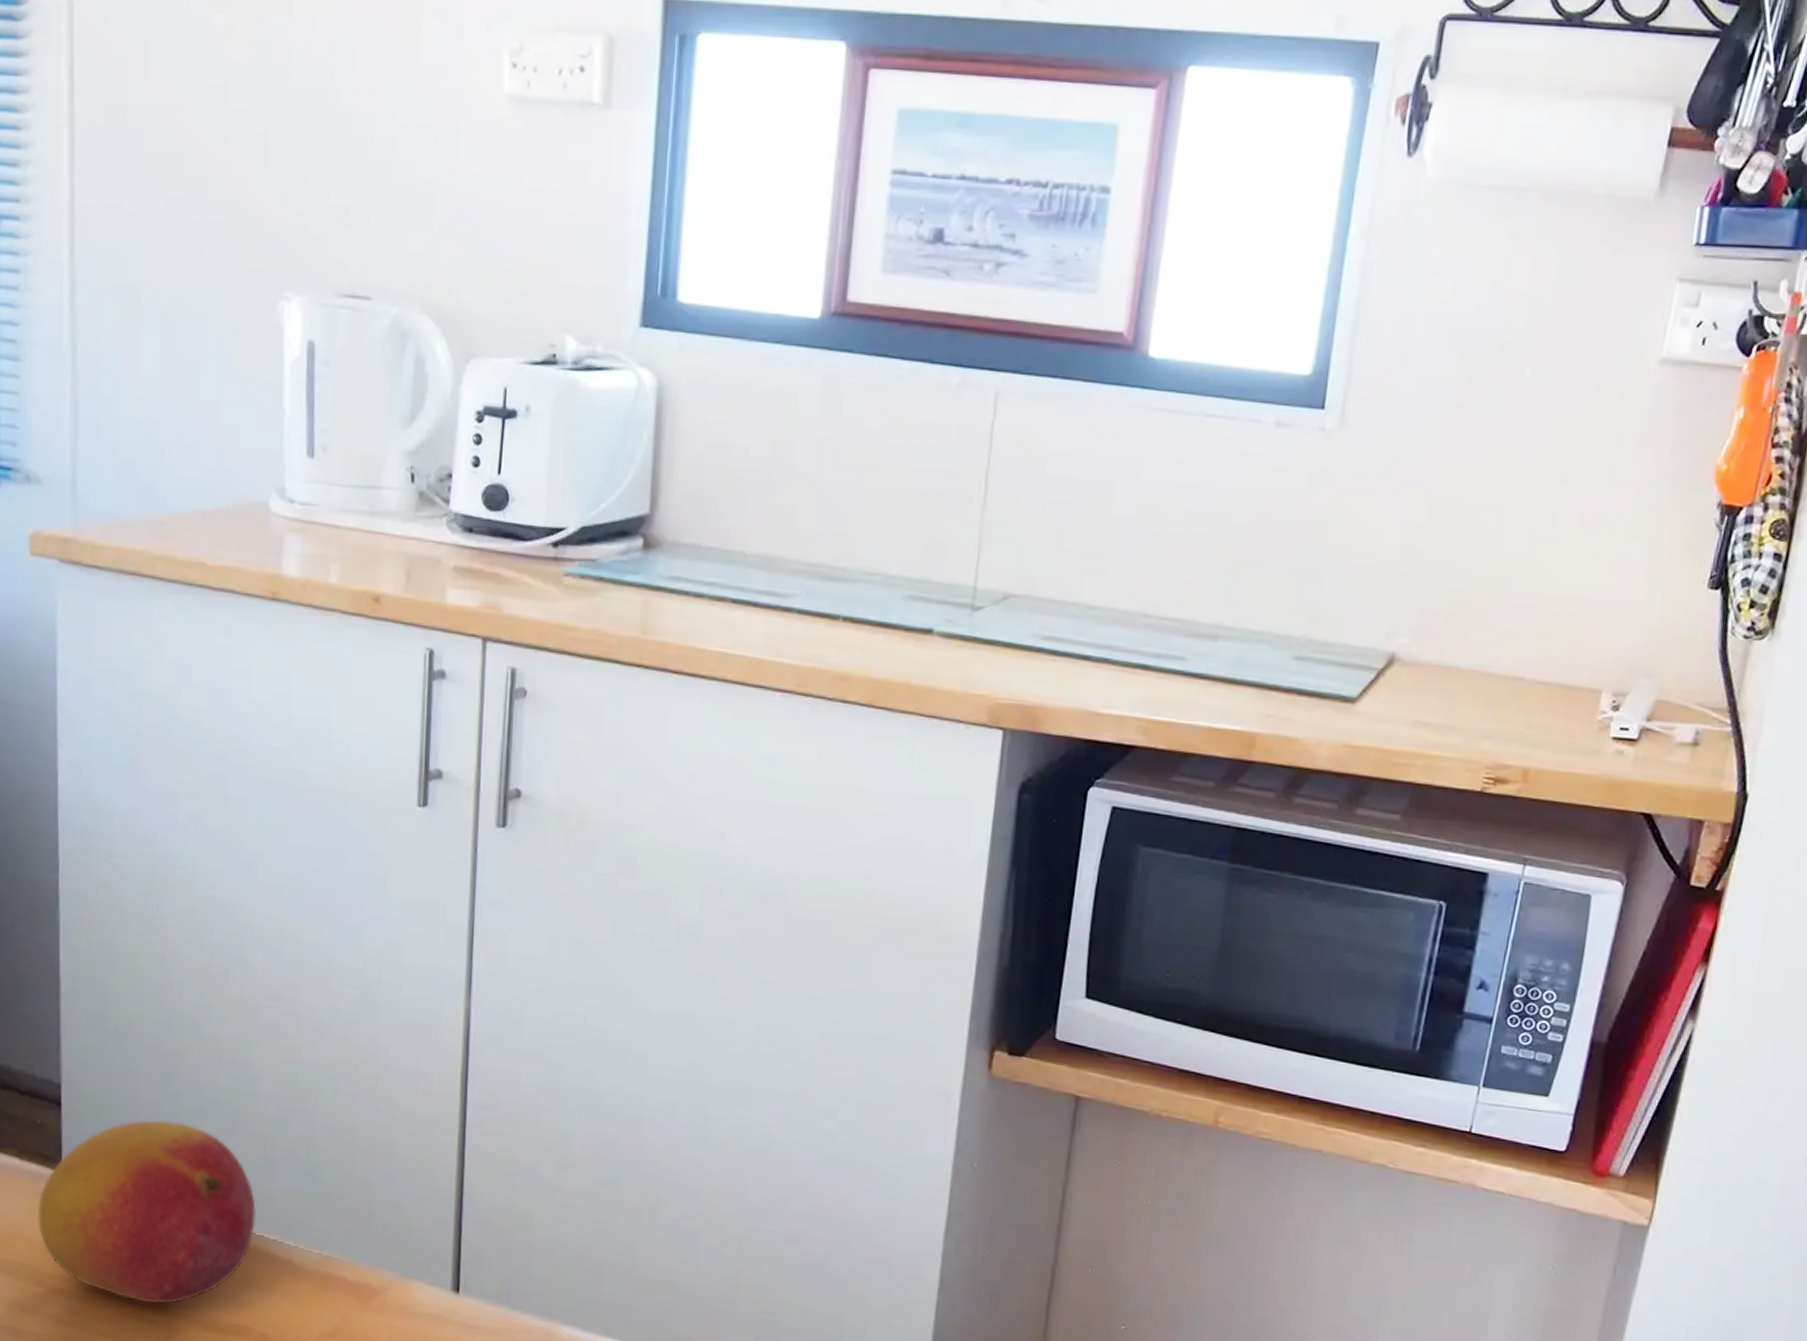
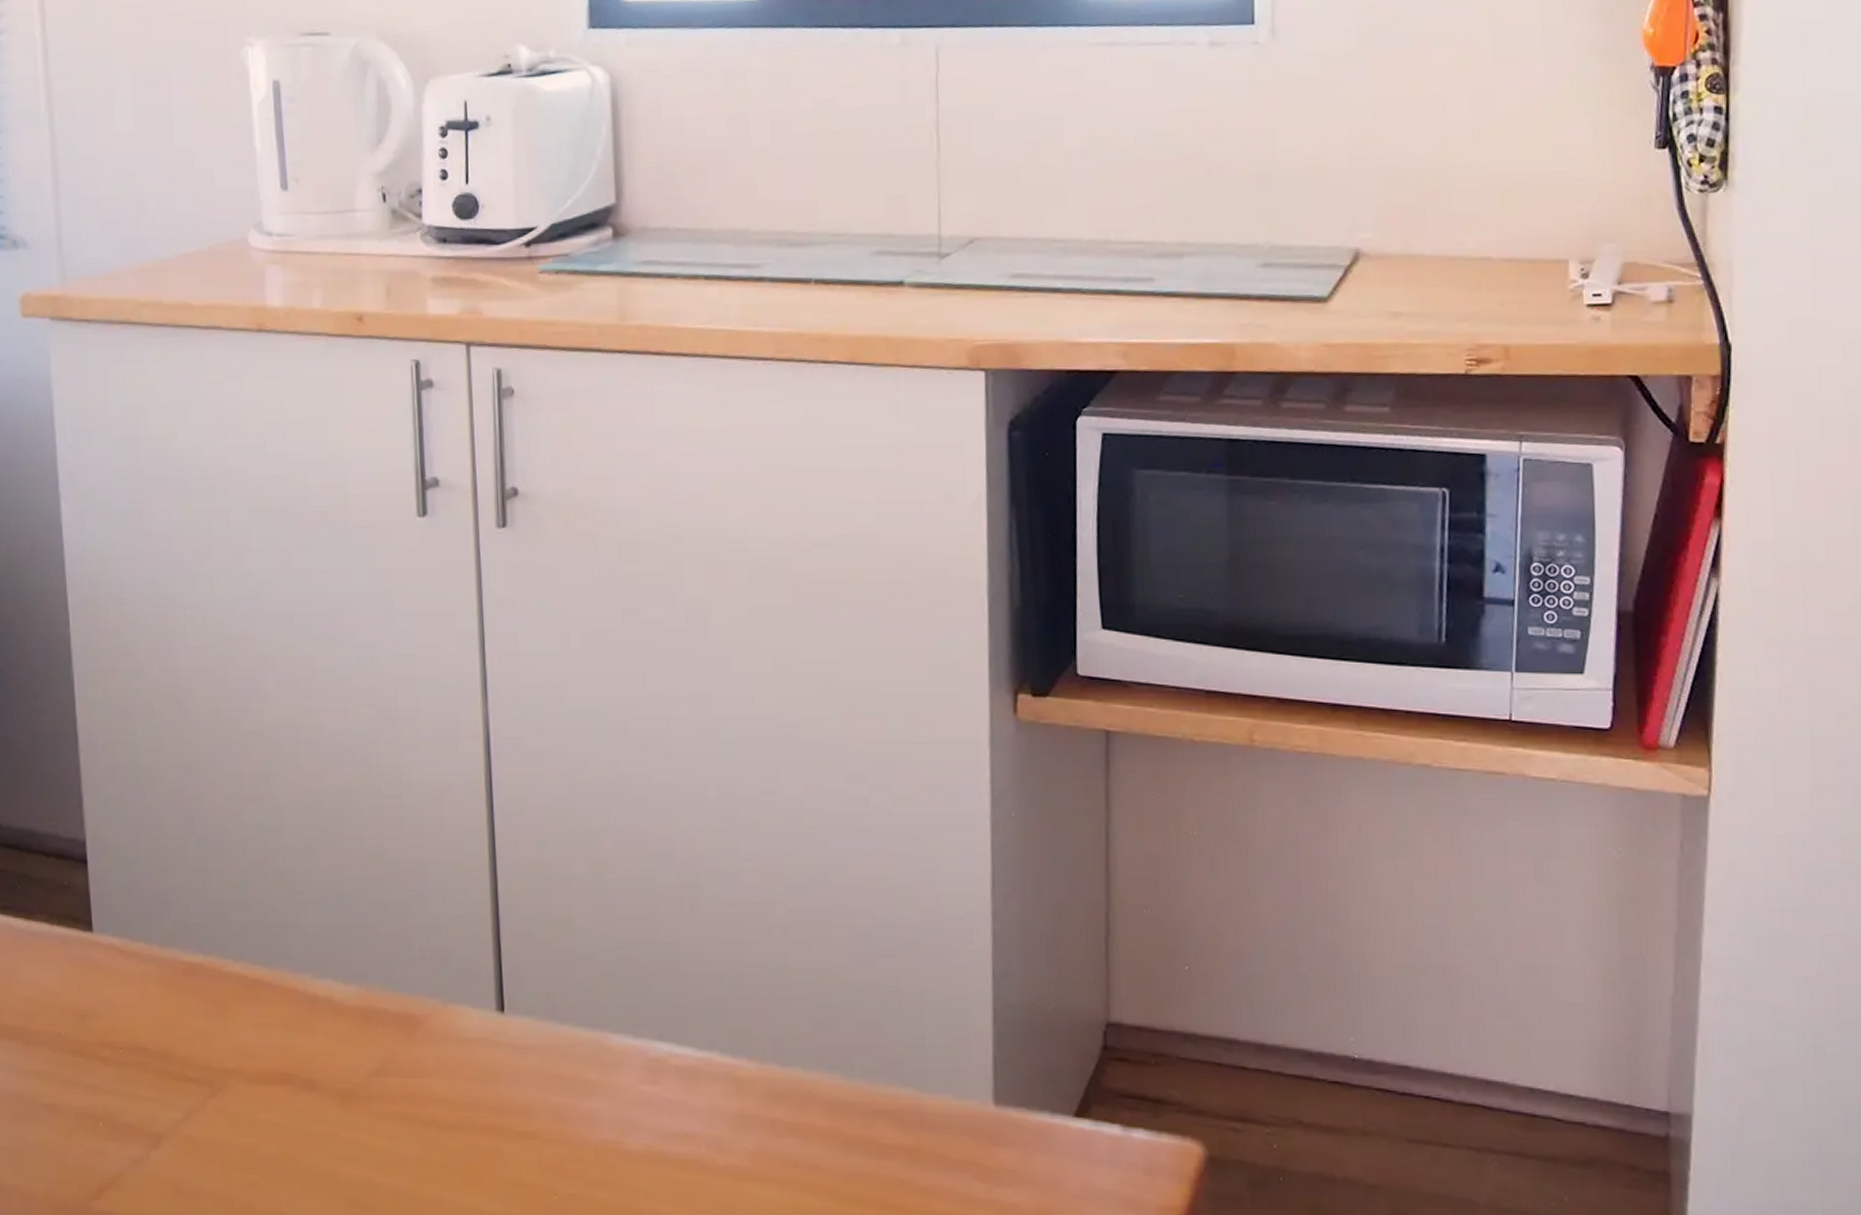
fruit: present [37,1119,256,1305] -> none [70,867,292,1061]

